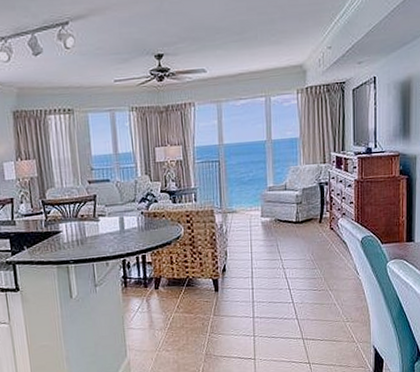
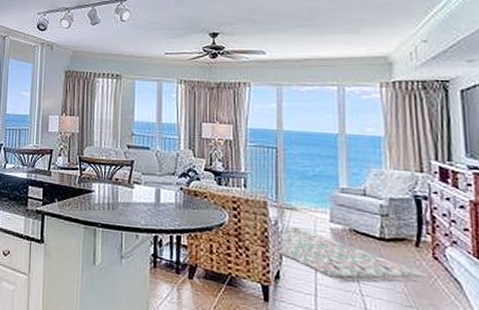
rug: none [224,226,331,263] -> present [279,226,436,283]

